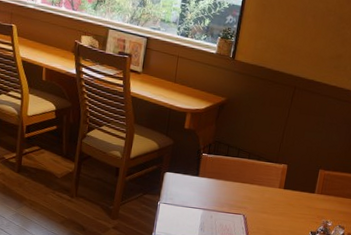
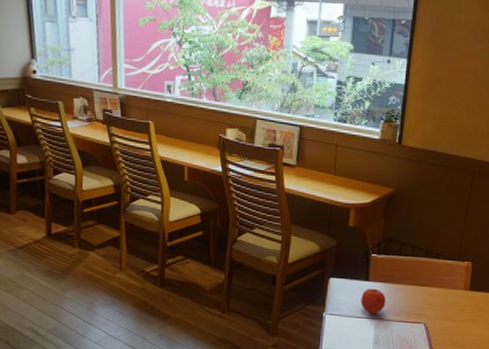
apple: none [190,182,213,205] -> present [360,288,386,314]

